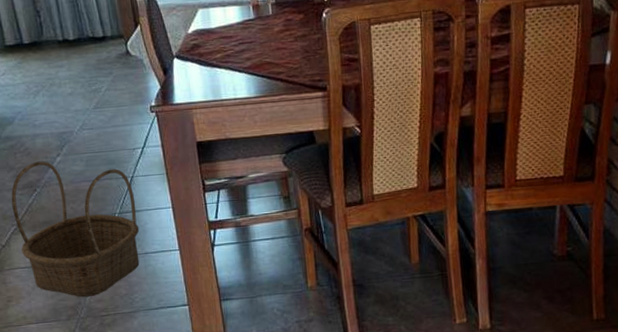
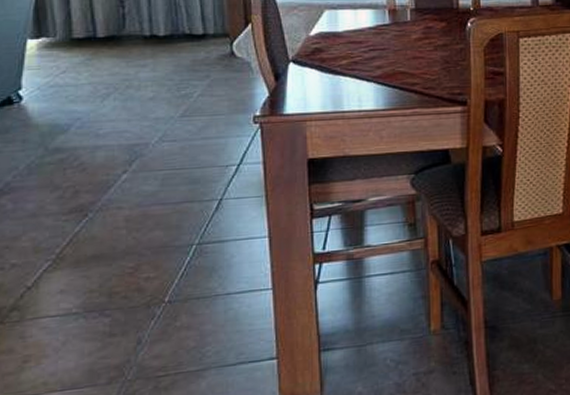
basket: present [11,161,140,298] -> none [50,179,223,354]

